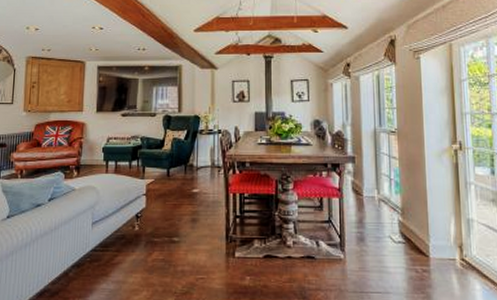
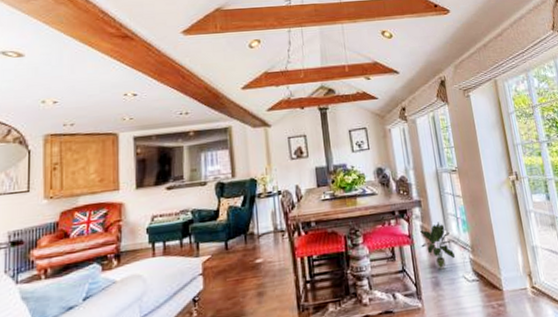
potted plant: none [349,180,383,227] -> present [420,221,455,270]

